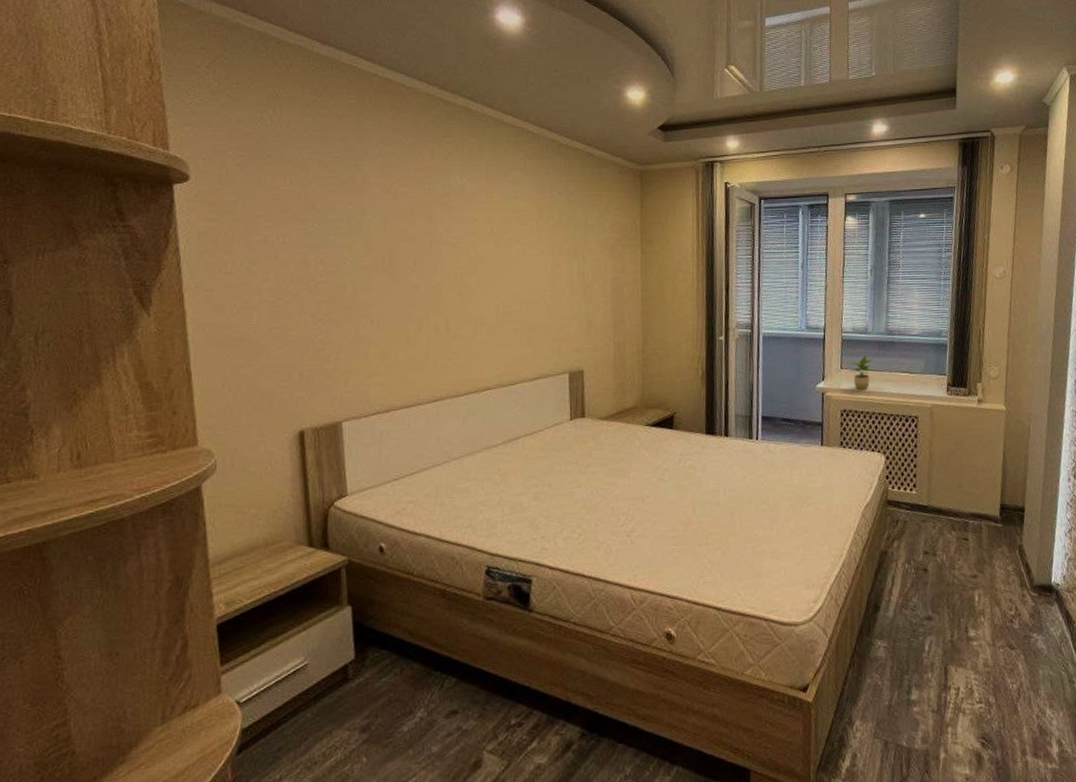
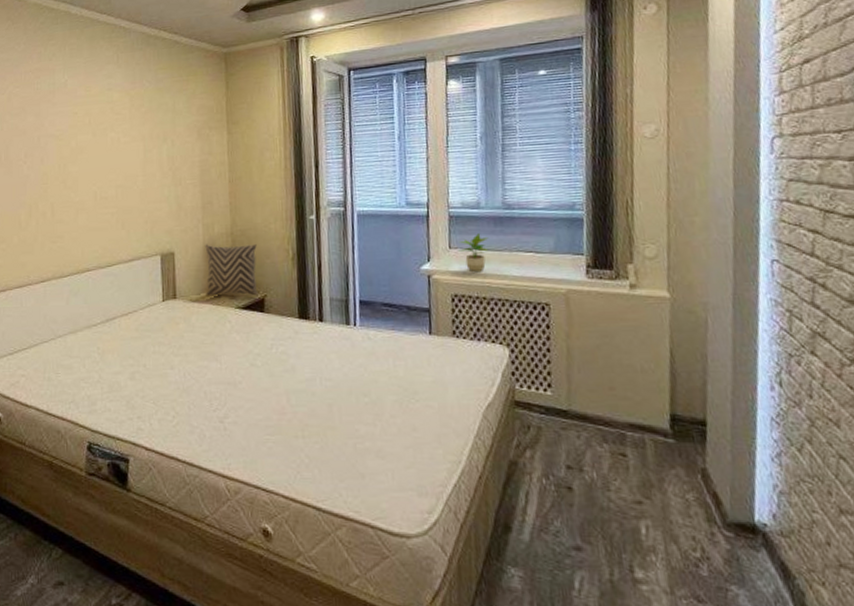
pillow: none [615,362,669,414] -> present [205,244,259,296]

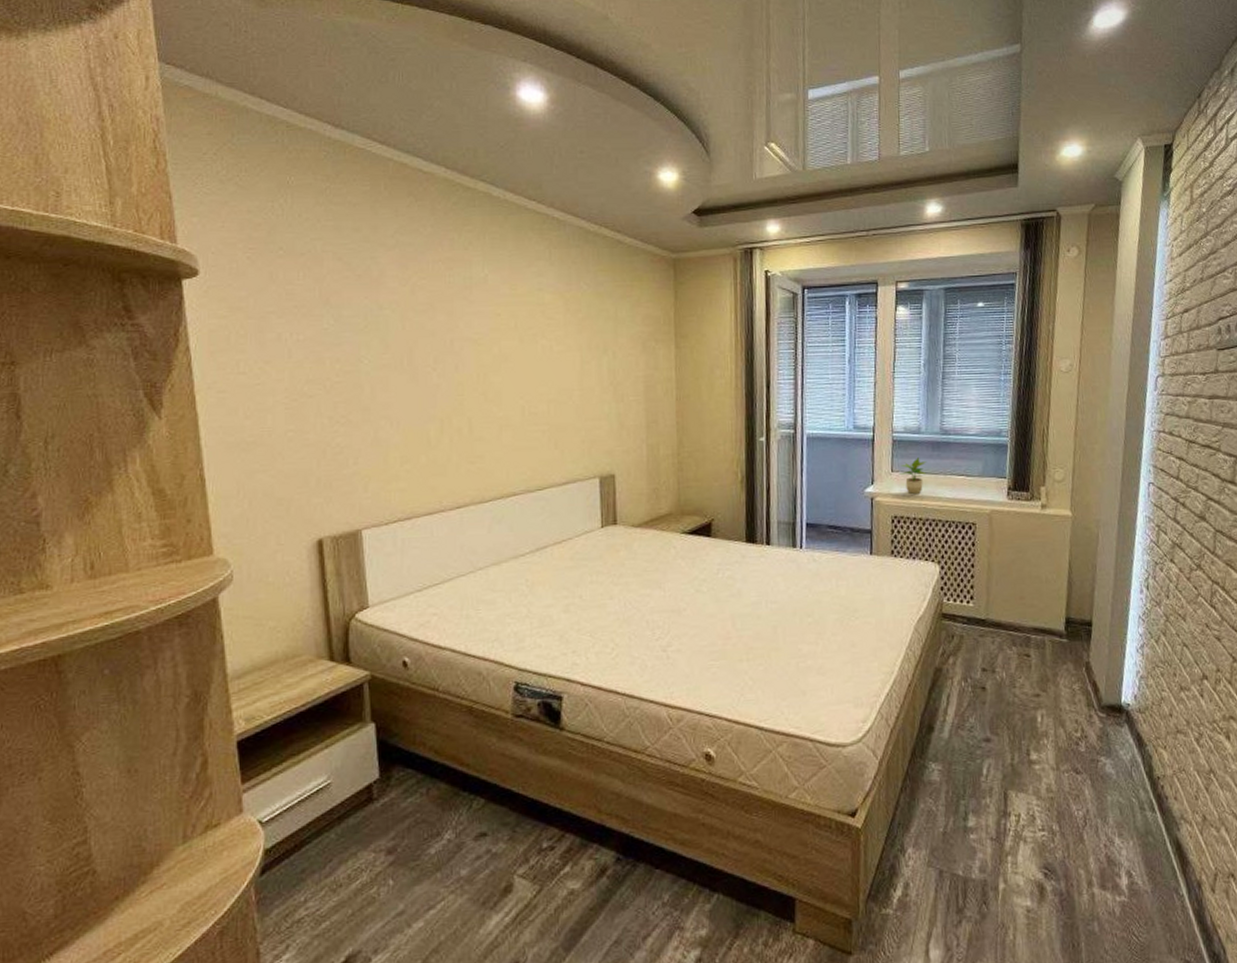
pillow: present [205,244,259,296] -> none [649,466,706,521]

